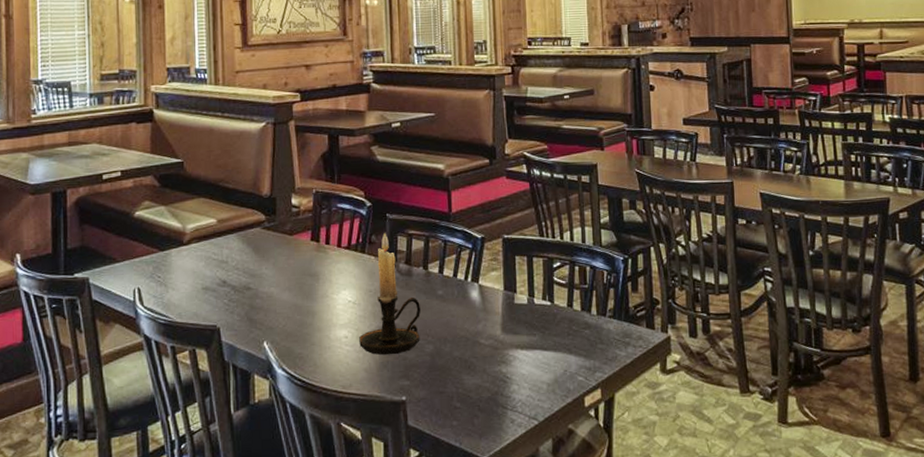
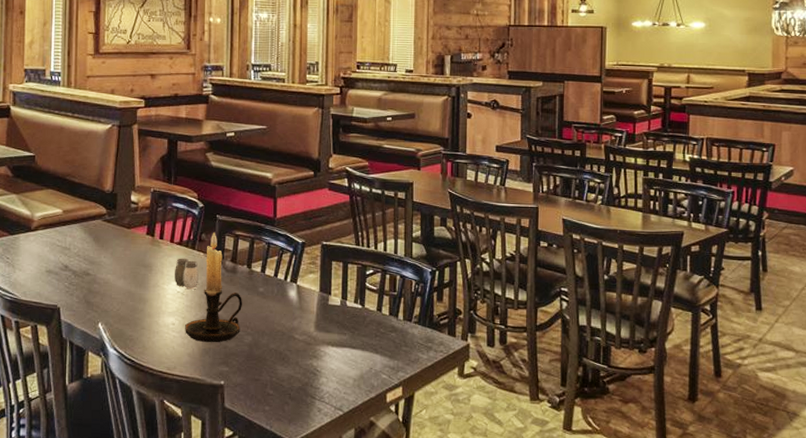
salt and pepper shaker: none [344,263,371,298] -> present [175,258,199,290]

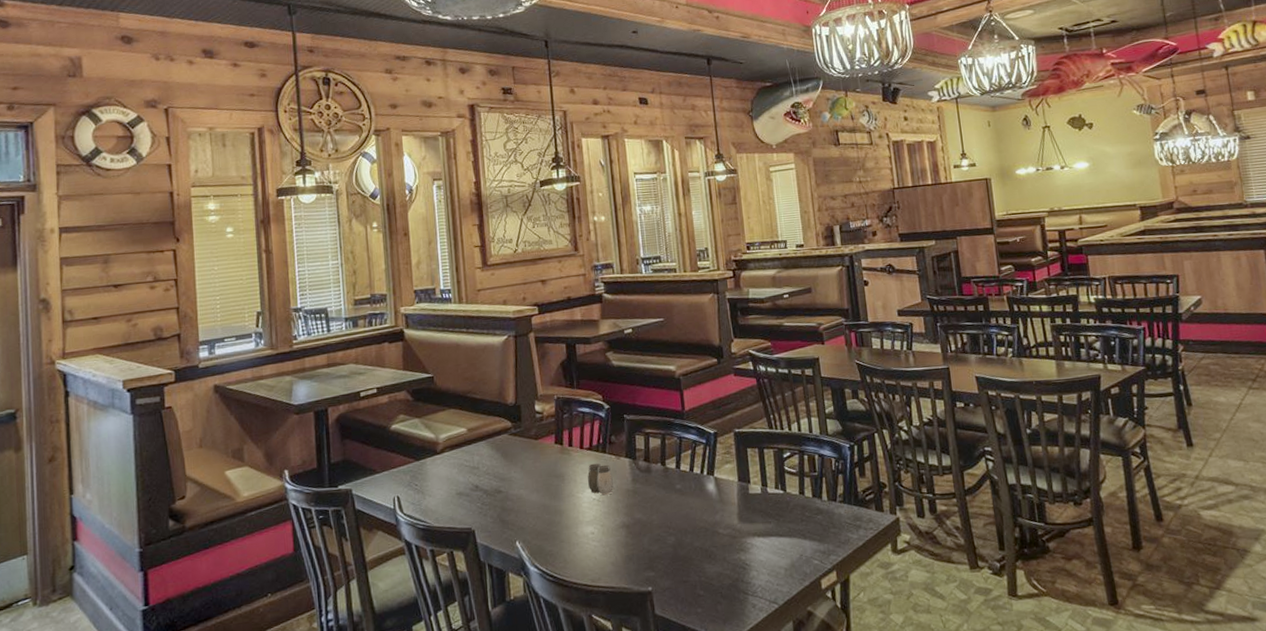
candle holder: present [185,232,243,343] -> none [605,433,662,549]

